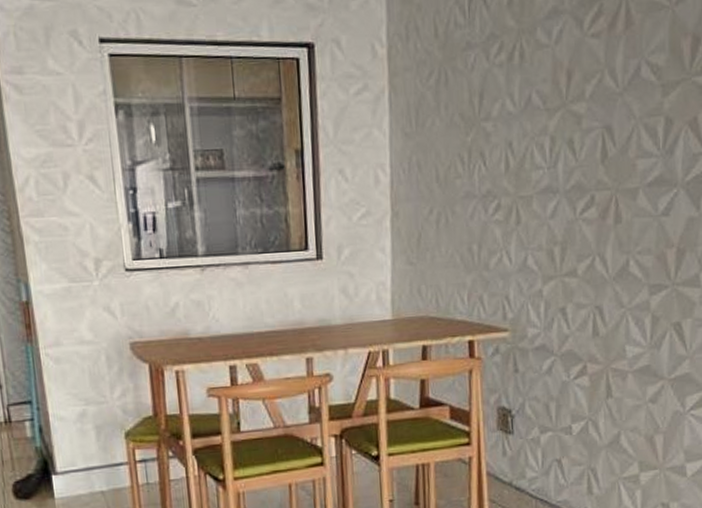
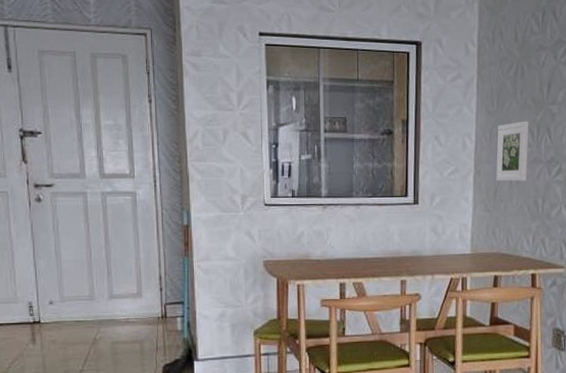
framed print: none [417,144,458,225] -> present [496,121,529,182]

